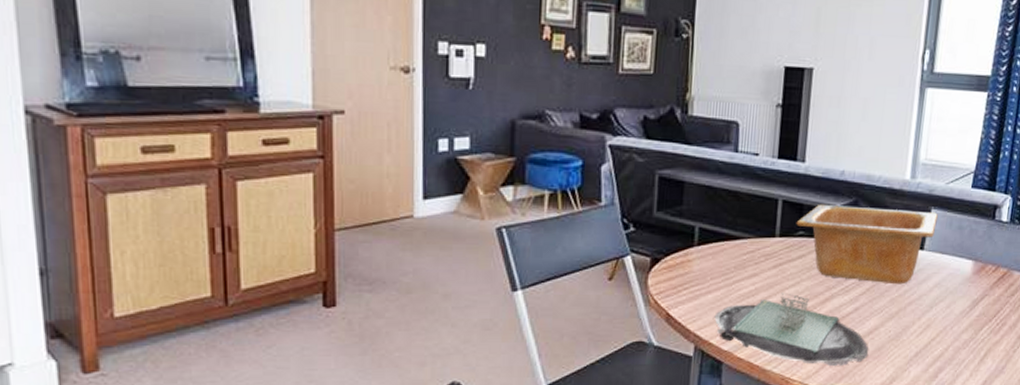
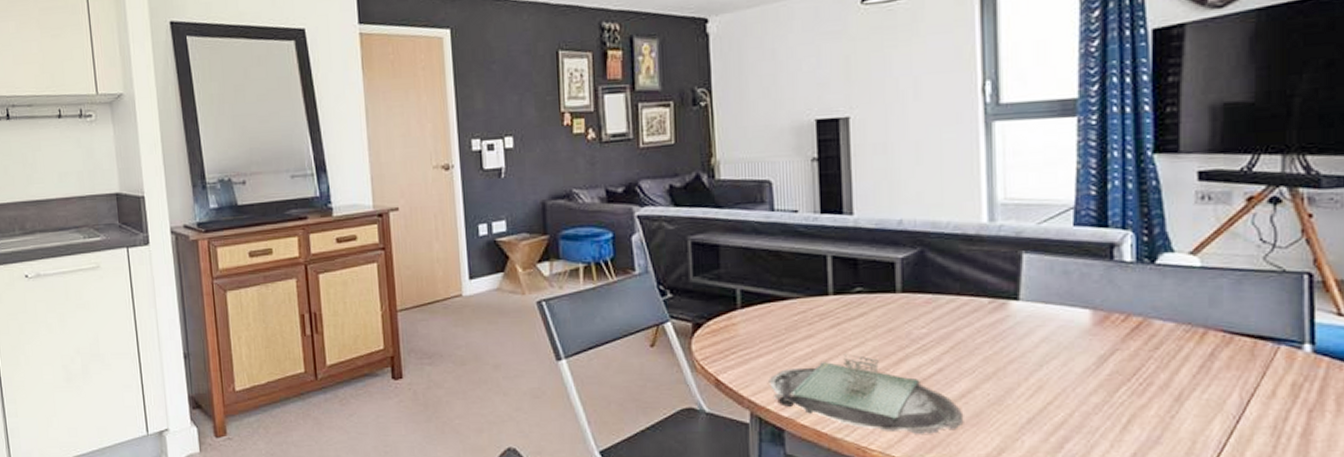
serving bowl: present [796,204,938,285] -> none [851,256,1032,341]

